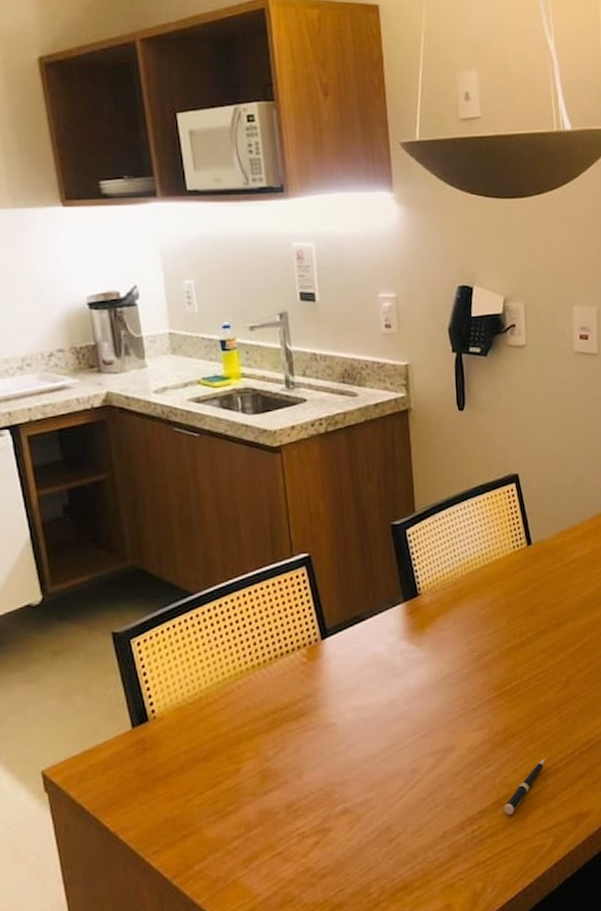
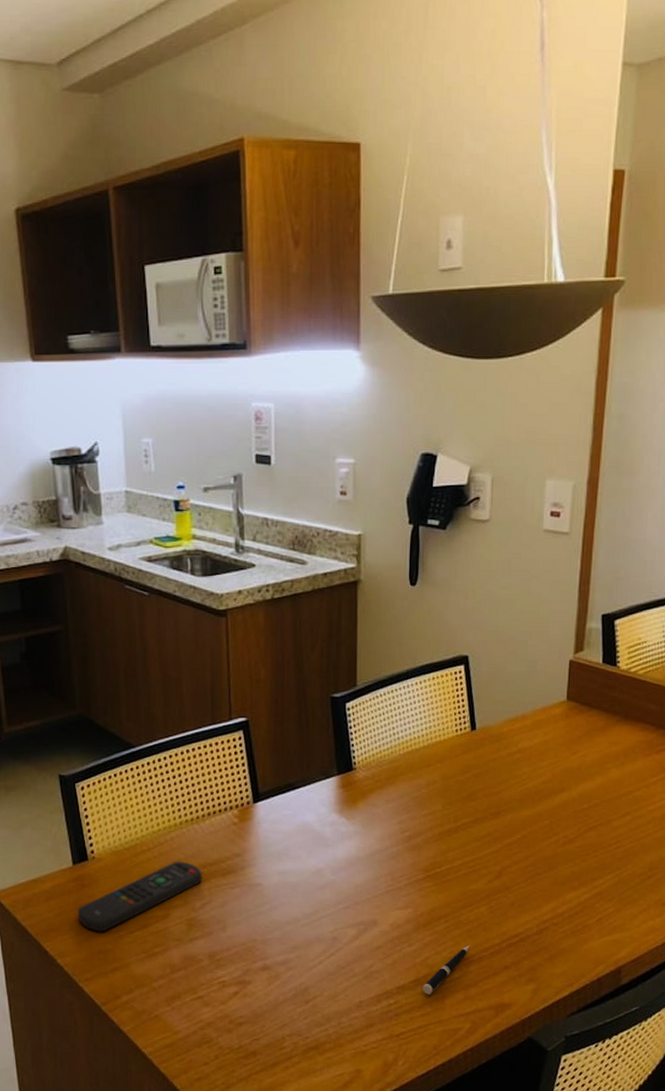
remote control: none [139,709,273,798] -> present [77,861,202,932]

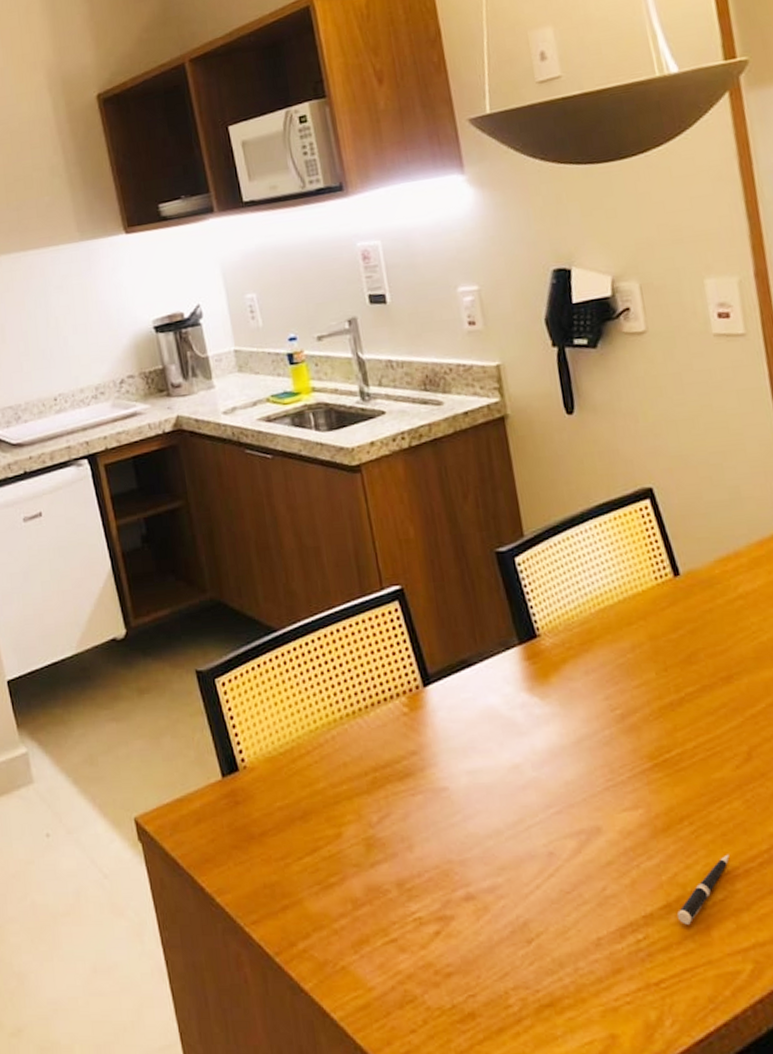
remote control: present [77,861,202,932] -> none [233,764,376,860]

